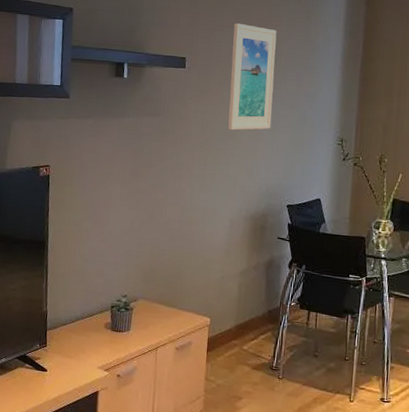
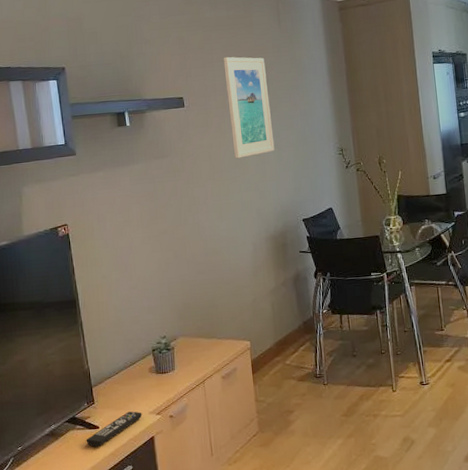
remote control: none [32,361,91,389] -> present [86,411,142,447]

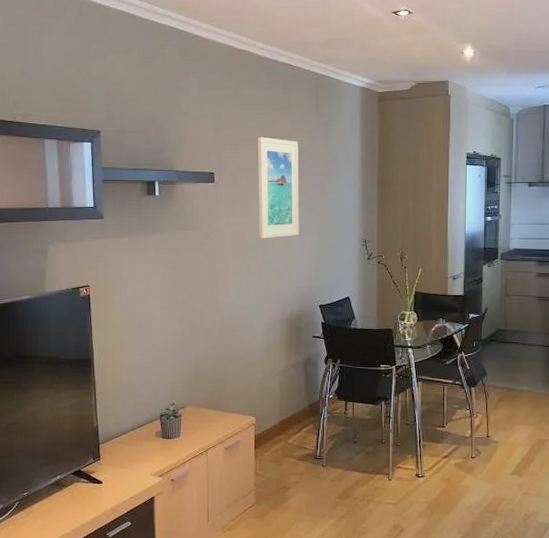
remote control: present [86,411,142,447] -> none [89,471,145,501]

